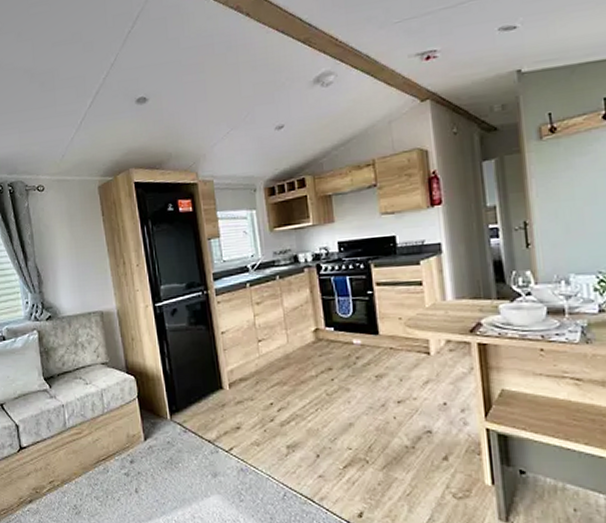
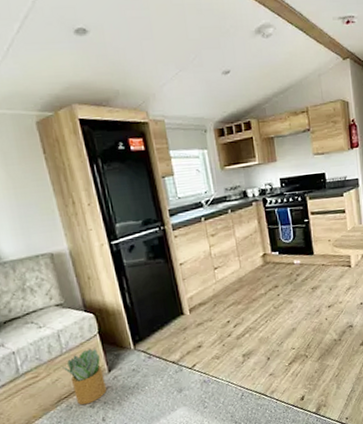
potted plant: none [103,412,141,471] -> present [62,348,107,405]

